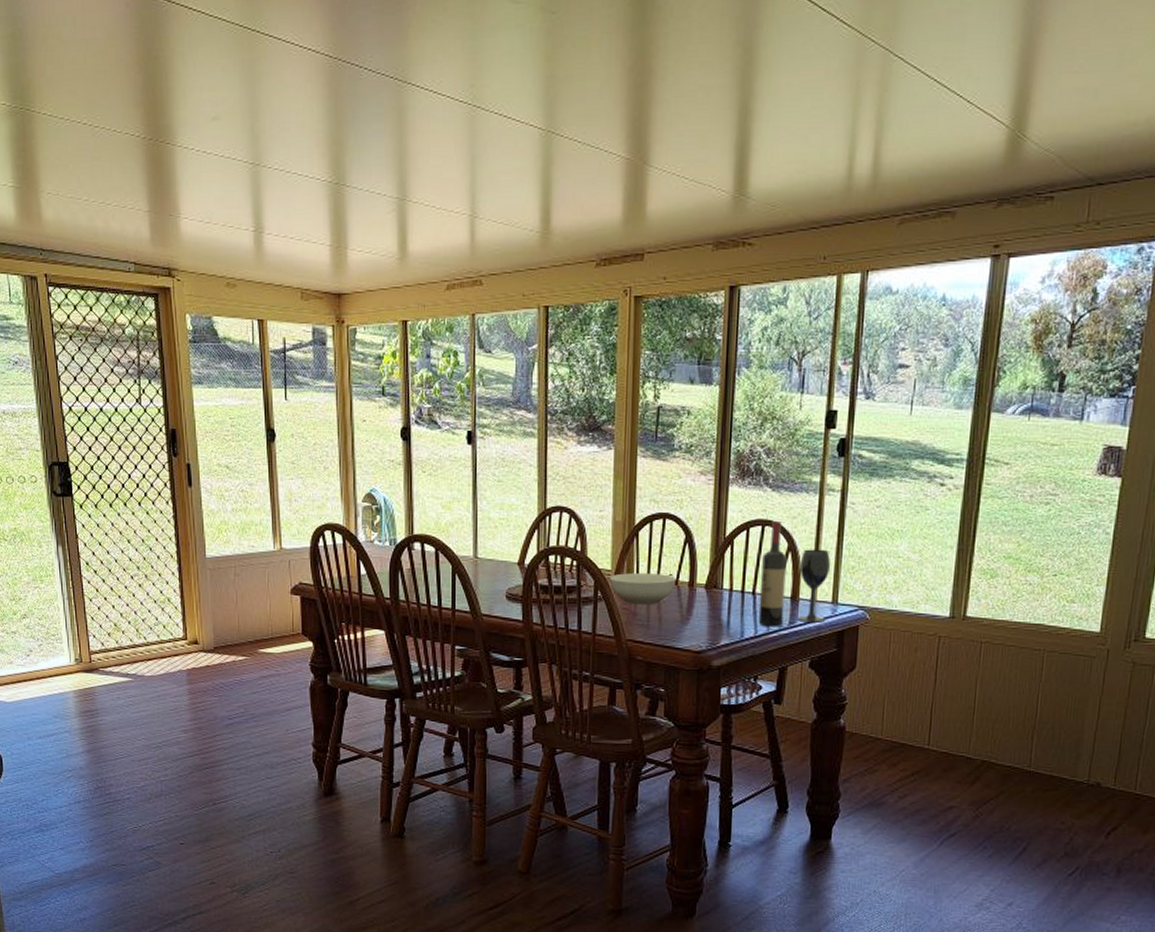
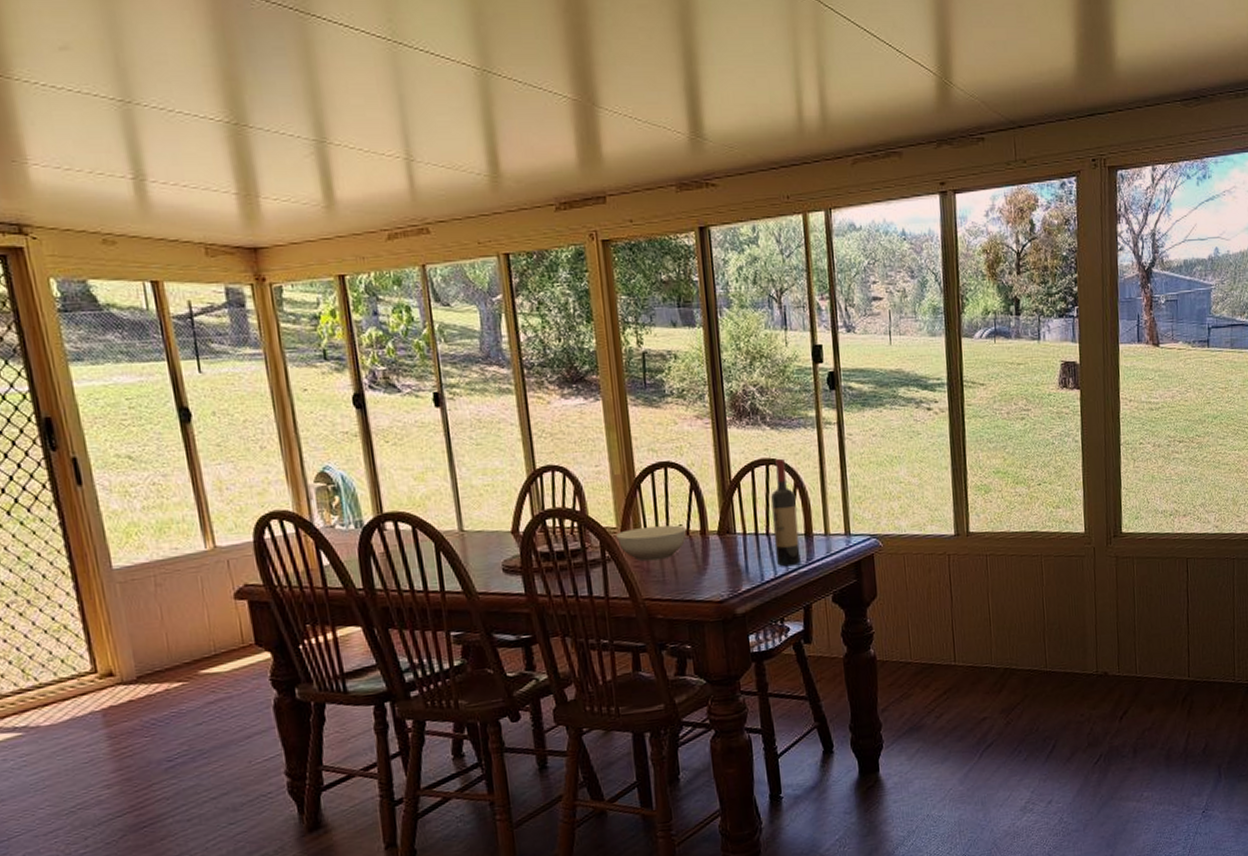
wine glass: present [797,549,831,623] -> none [808,482,841,557]

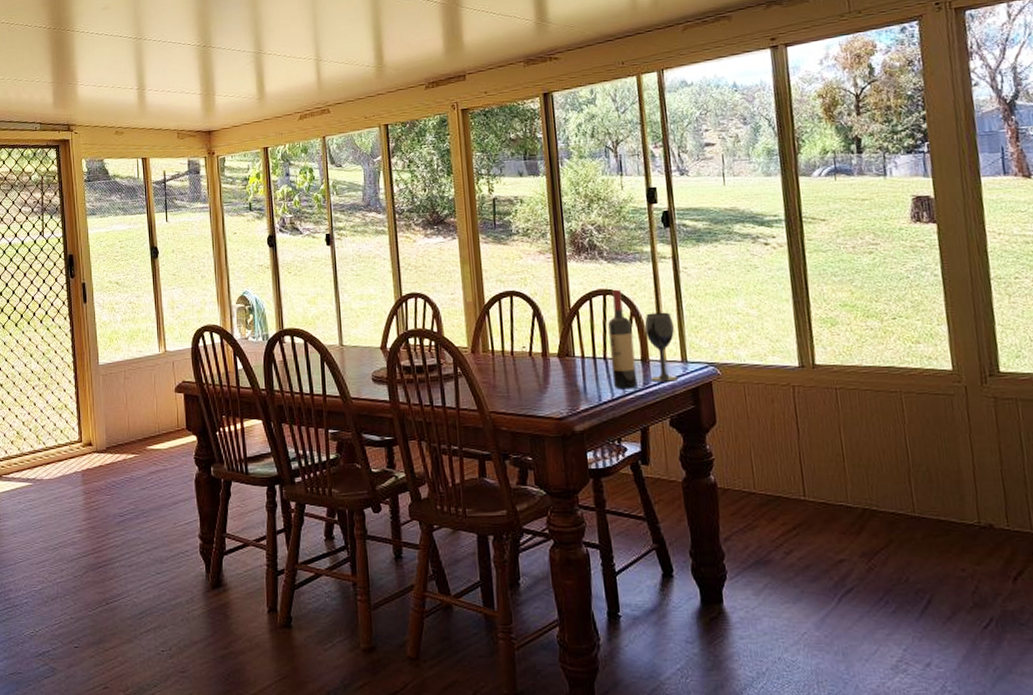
bowl: present [616,525,687,562] -> none [467,347,530,378]
wine glass: none [808,482,841,557] -> present [644,312,678,382]

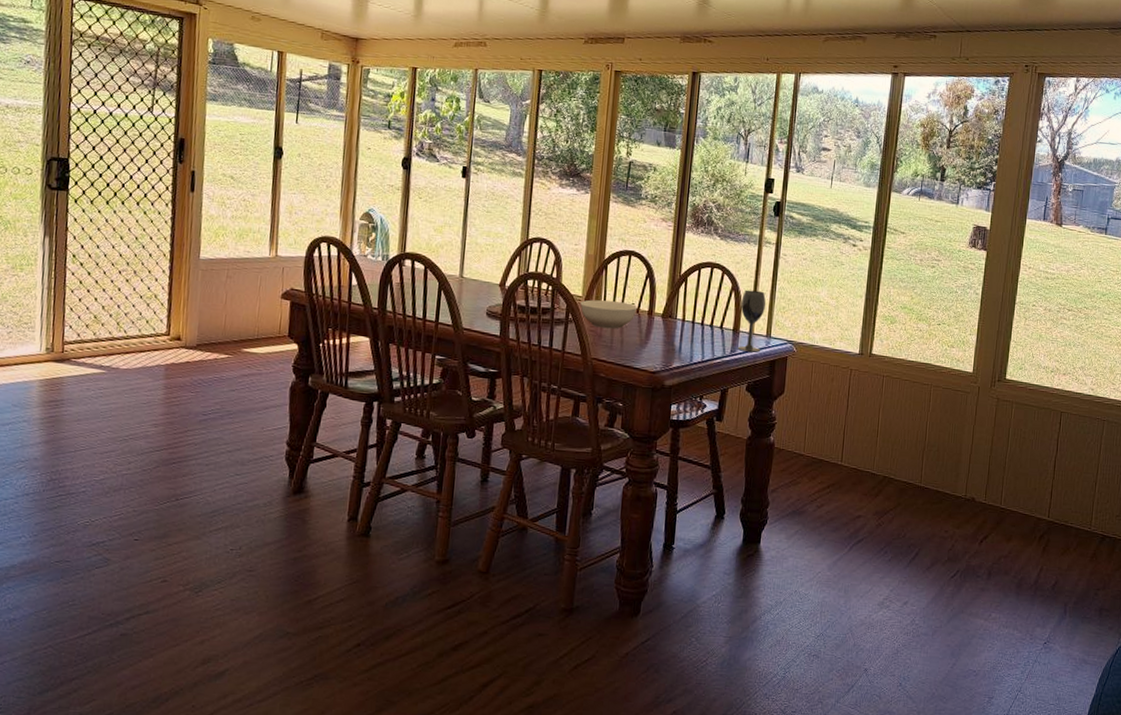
bowl: none [467,347,530,378] -> present [580,299,638,329]
wine bottle: present [607,289,638,390] -> none [705,264,731,354]

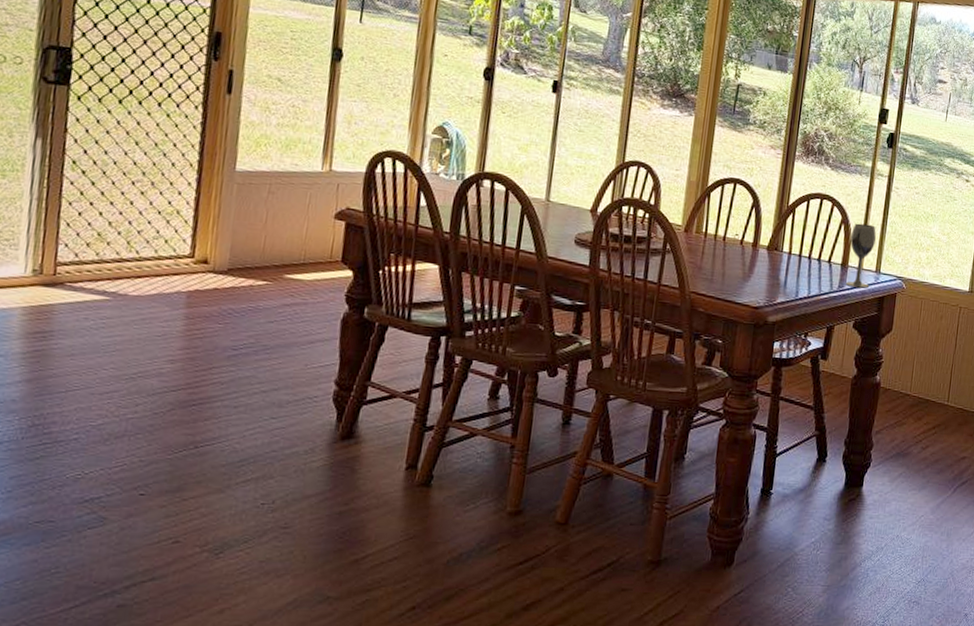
bowl: present [580,299,638,329] -> none [679,229,742,261]

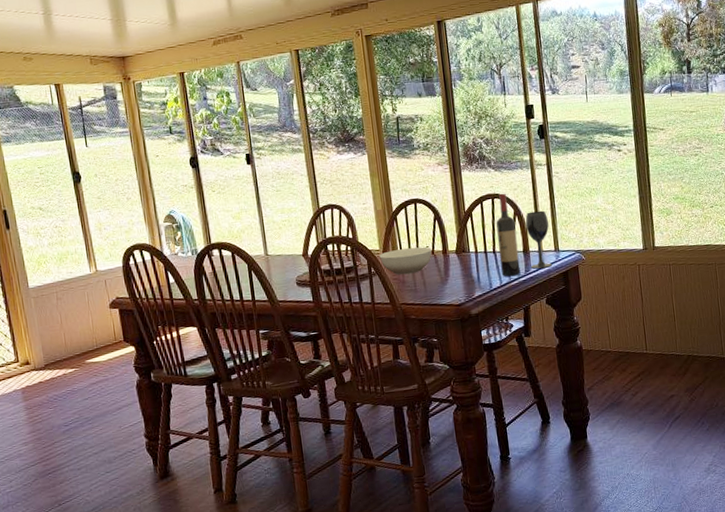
bowl: none [679,229,742,261] -> present [379,247,433,275]
wine bottle: none [811,195,840,290] -> present [495,193,521,277]

